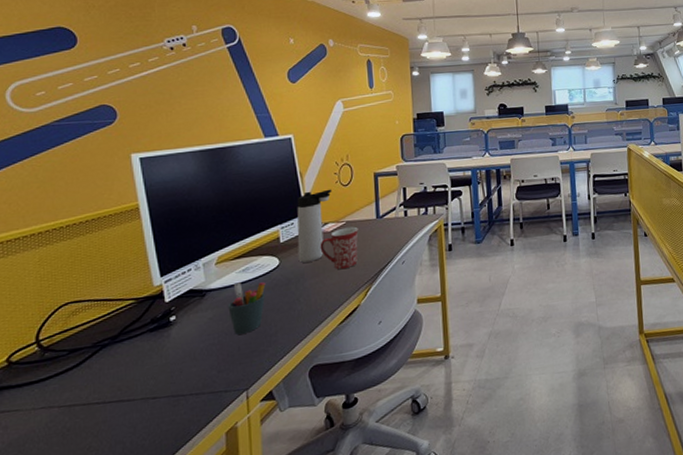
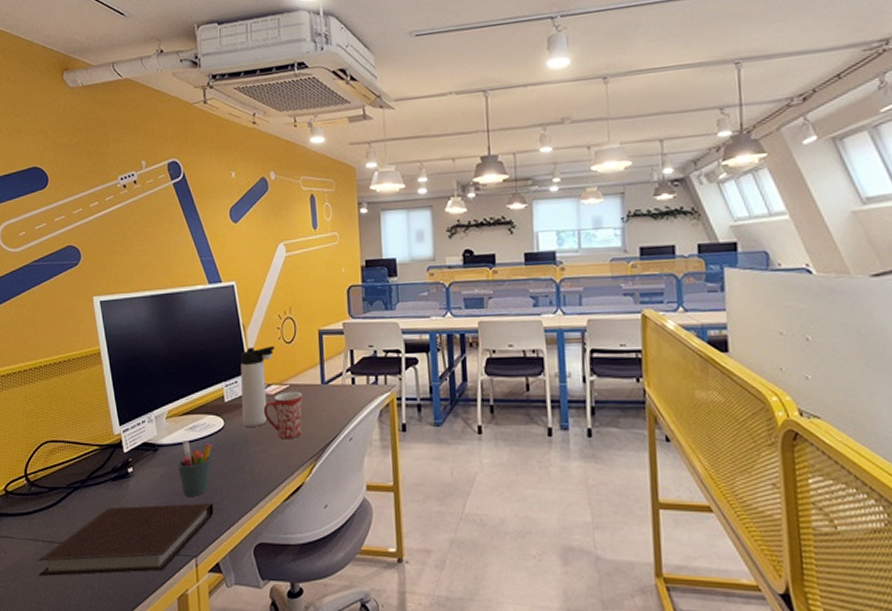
notebook: none [51,336,267,444] -> present [38,502,214,576]

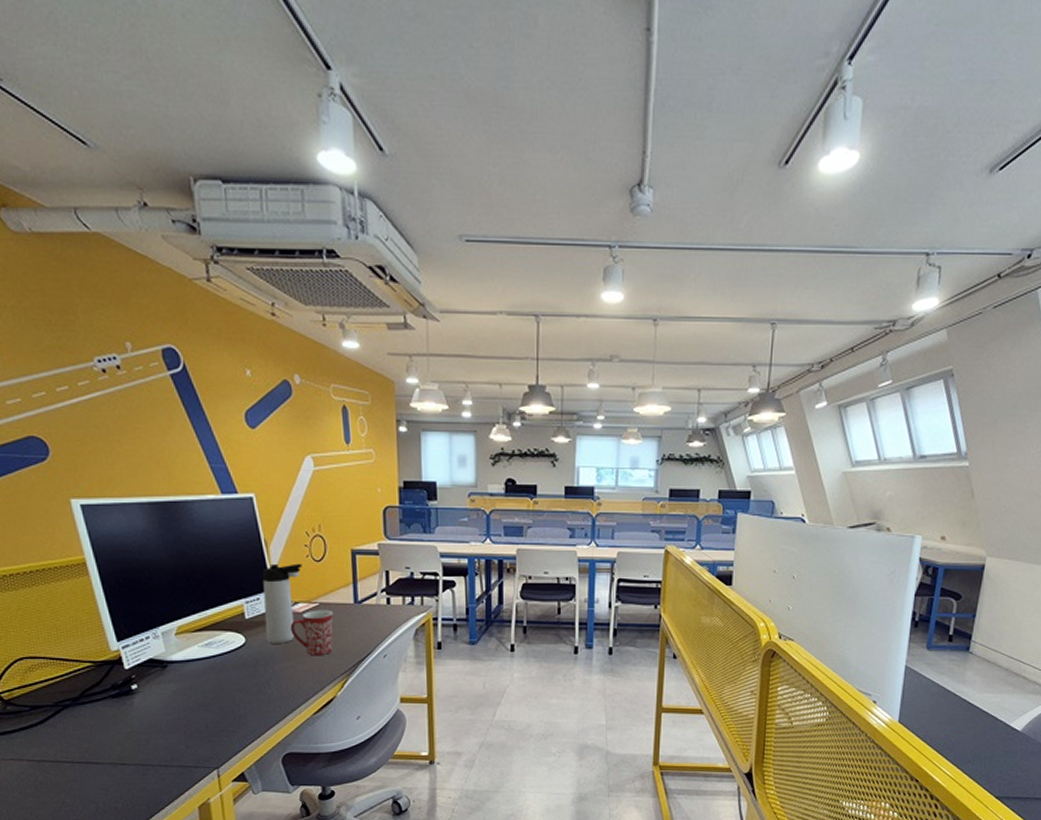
notebook: present [38,502,214,576] -> none [23,717,237,794]
pen holder: present [178,441,212,496] -> none [192,657,232,712]

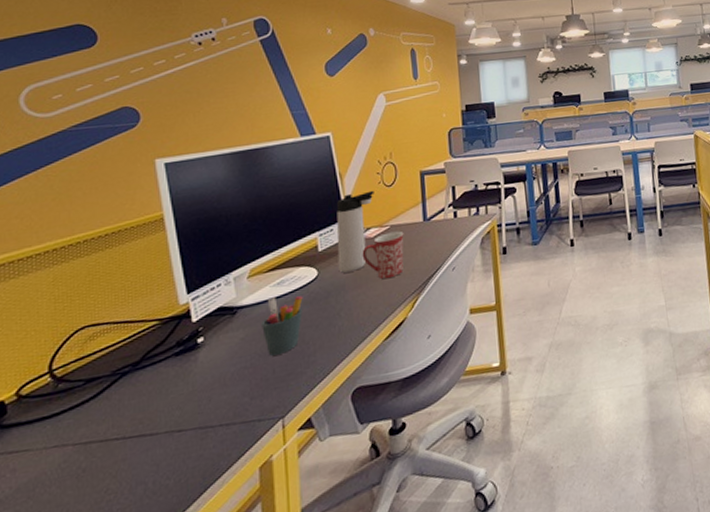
pen holder: none [192,657,232,712] -> present [261,296,303,356]

